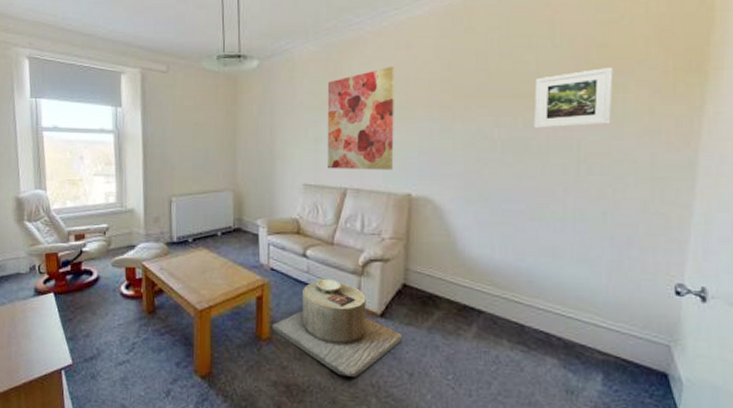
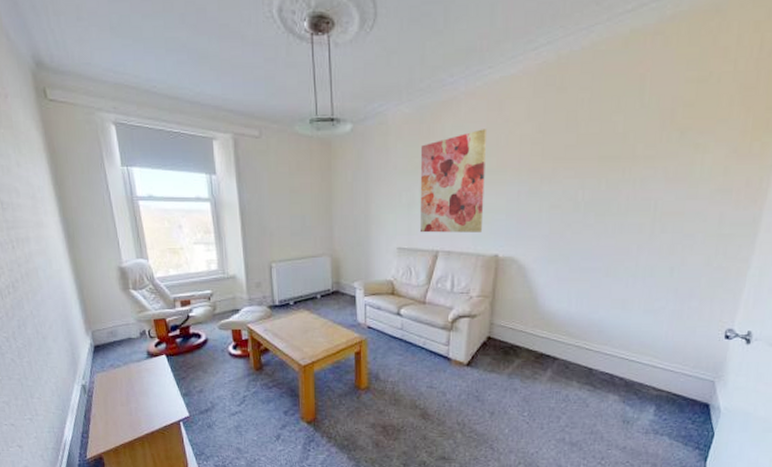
side table: present [272,278,403,377] -> none [370,334,486,417]
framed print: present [533,66,613,129] -> none [616,127,695,190]

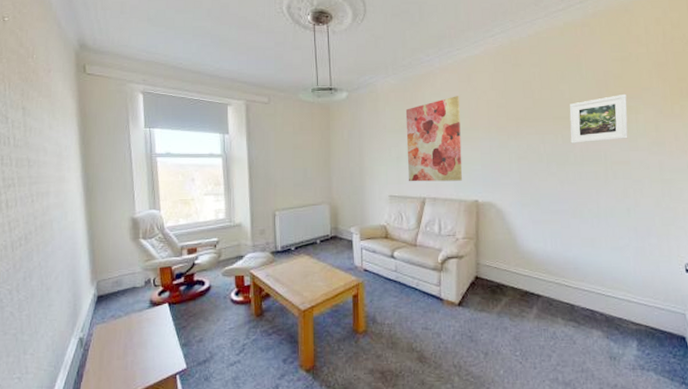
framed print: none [616,127,695,190] -> present [569,93,628,143]

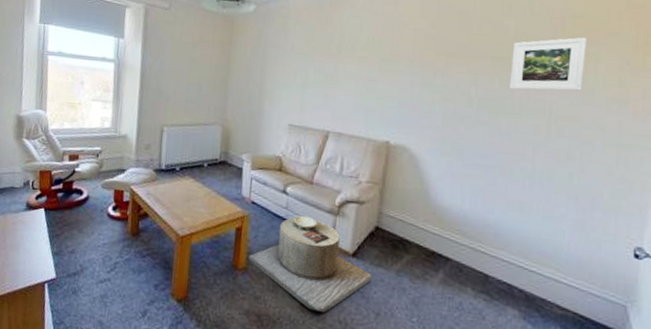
side table: none [367,275,478,360] -> present [249,215,373,312]
wall art: present [405,96,463,182] -> none [313,20,382,118]

